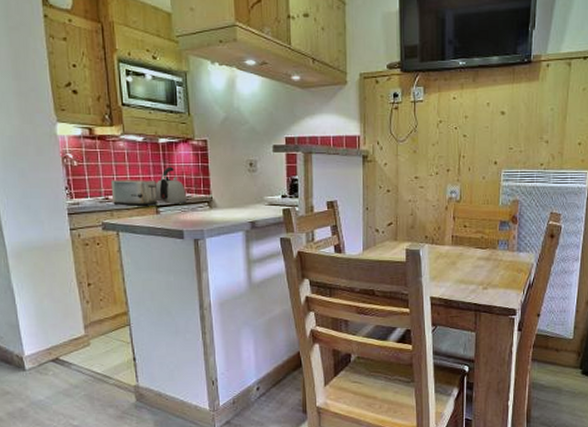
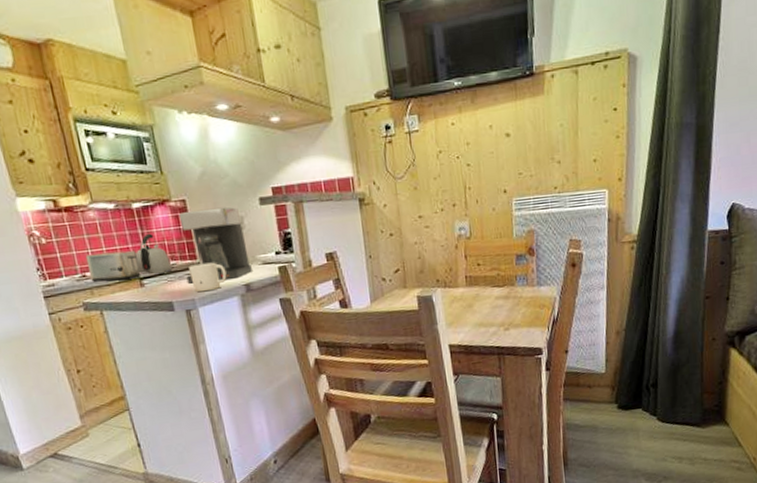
coffee maker: none [198,150,259,216] -> present [178,207,252,284]
mug: none [202,198,235,225] -> present [189,262,227,293]

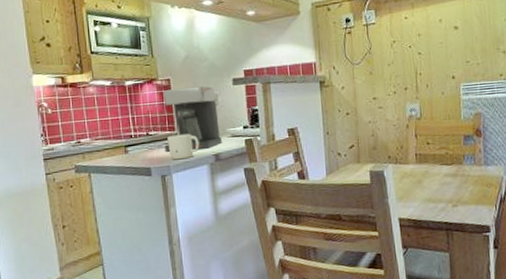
toaster: present [85,250,141,283] -> none [82,121,126,149]
kettle: present [134,233,173,275] -> none [123,107,154,143]

